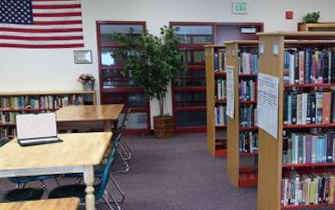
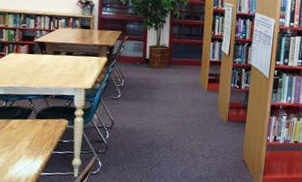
laptop: present [15,111,64,146] -> none [7,31,57,65]

